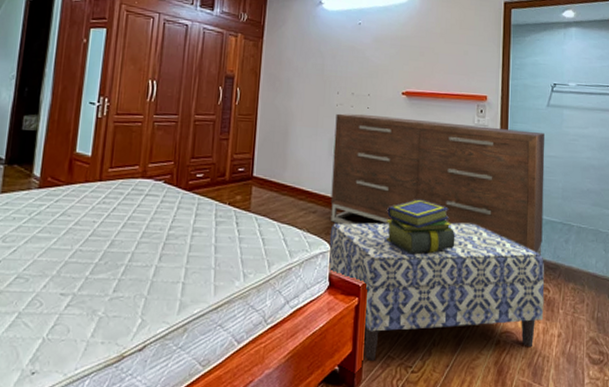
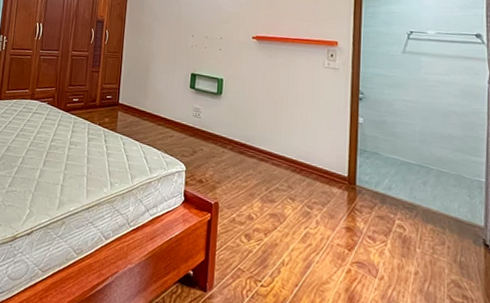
bench: present [328,222,545,360] -> none [183,147,400,281]
dresser: present [330,113,545,257] -> none [186,53,400,195]
stack of books: present [386,199,455,255] -> none [236,132,305,182]

